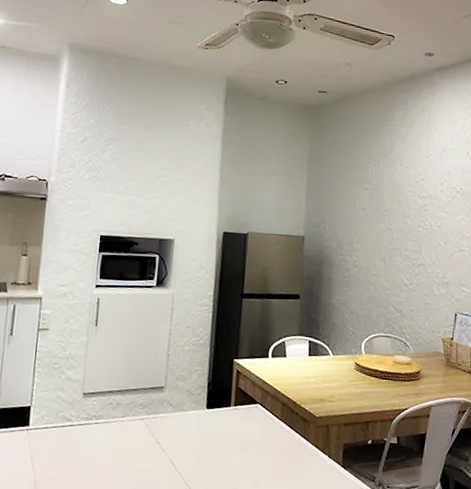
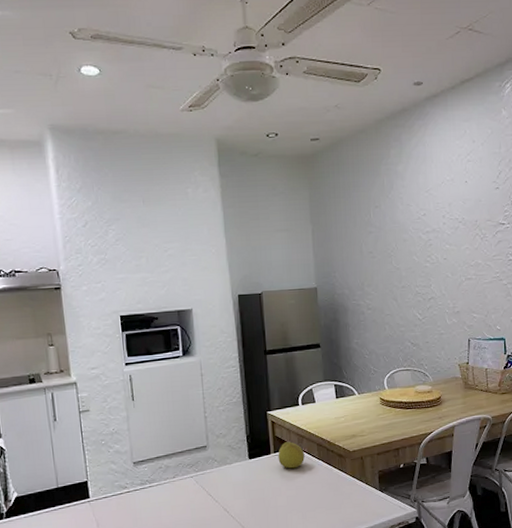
lemon: none [237,396,267,427] -> present [278,442,305,469]

